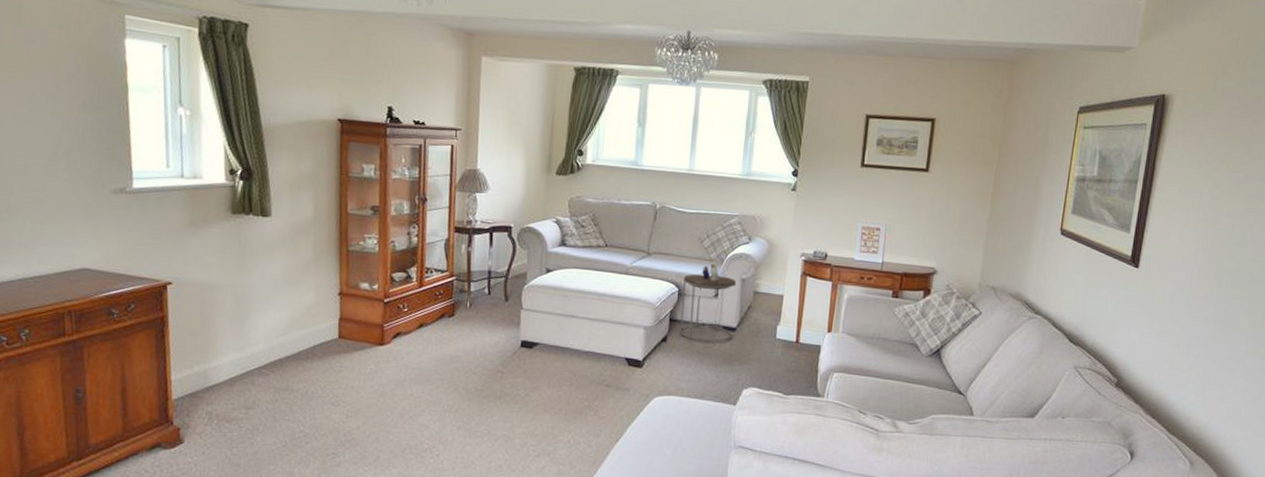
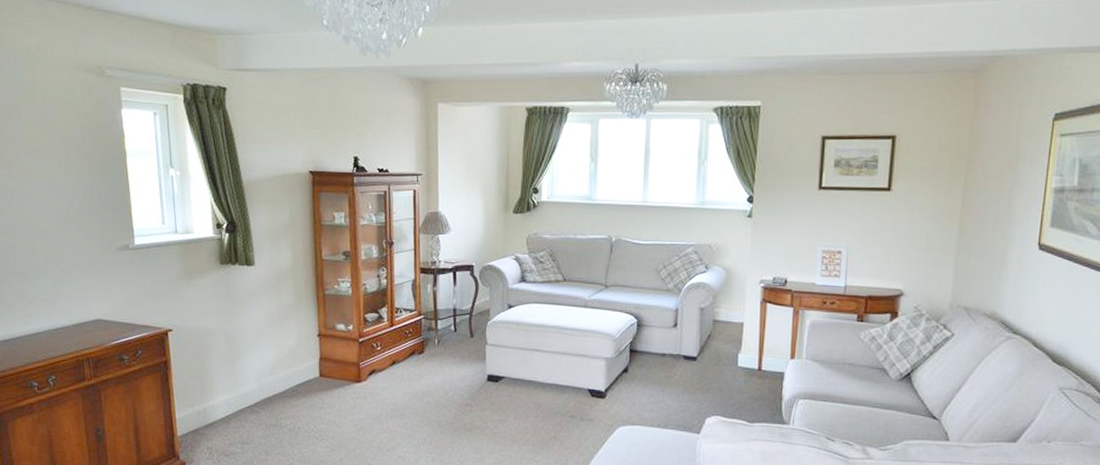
side table: present [680,262,737,342] -> none [641,292,696,372]

